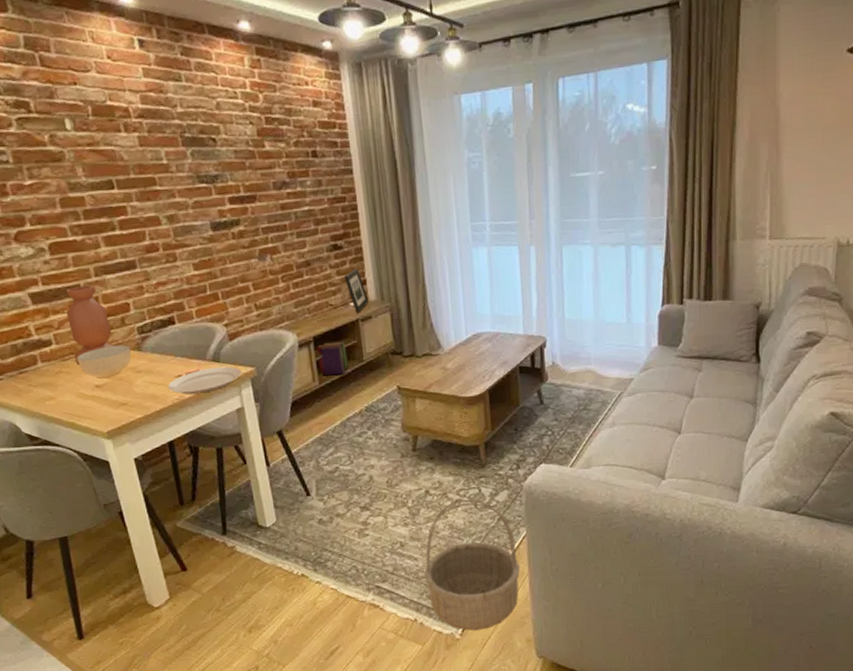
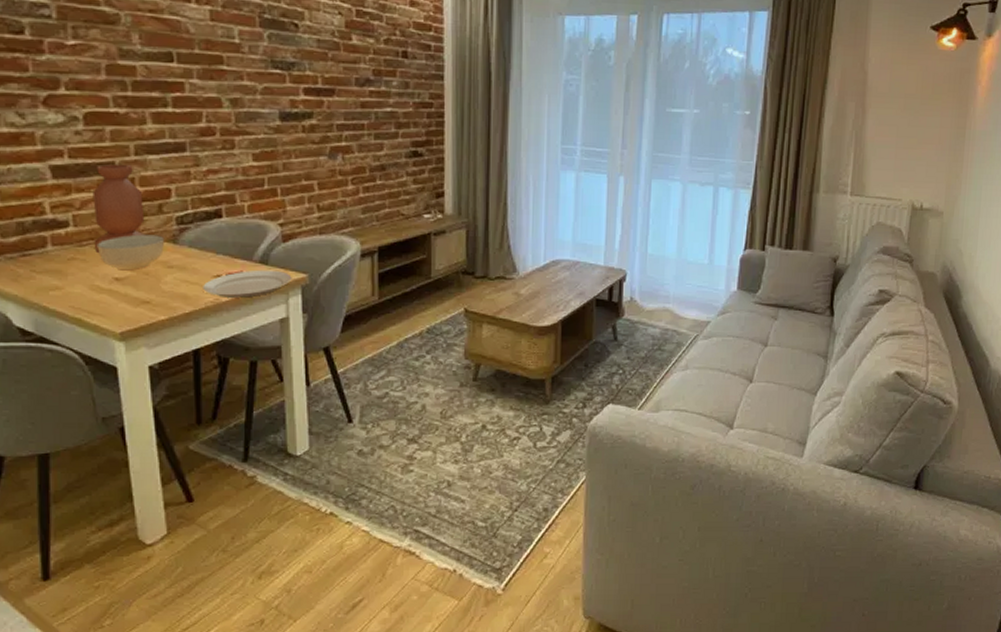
books: present [317,342,349,376] -> none [381,255,415,291]
picture frame: present [344,268,369,313] -> none [421,179,444,226]
basket: present [424,499,521,631] -> none [470,438,576,585]

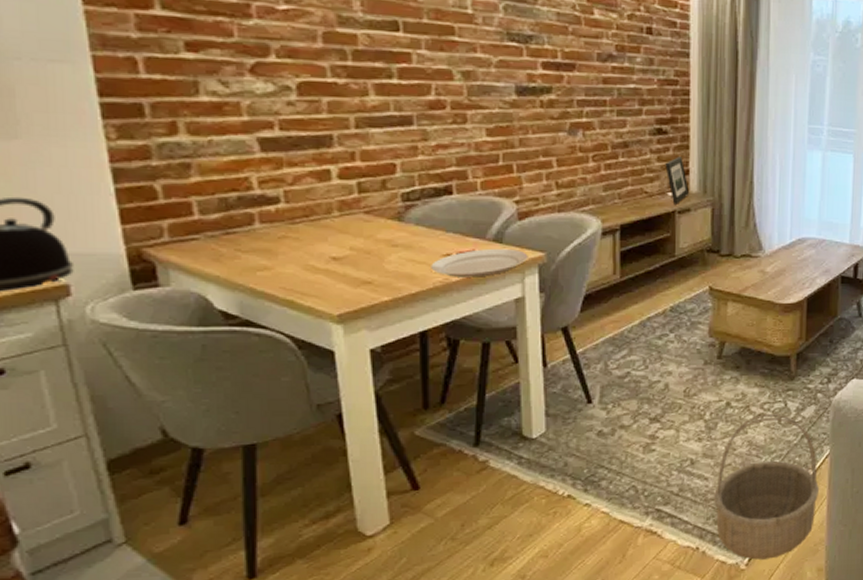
vase: present [92,163,147,252] -> none [307,137,368,230]
bowl: present [97,234,165,271] -> none [312,211,389,250]
picture frame: none [421,179,444,226] -> present [665,157,689,204]
basket: none [470,438,576,585] -> present [714,414,820,560]

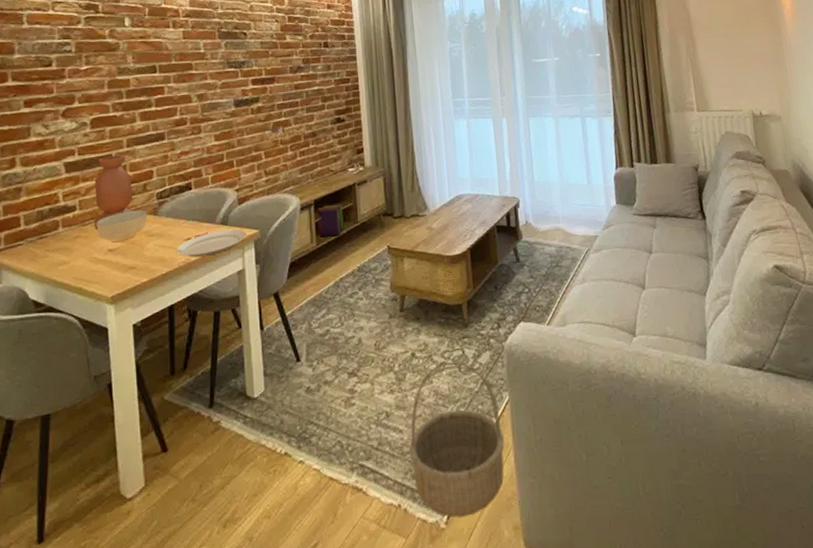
vase: none [307,137,368,230] -> present [94,154,134,229]
bowl: none [312,211,389,250] -> present [96,209,148,243]
books: none [623,233,658,270] -> present [317,205,345,237]
picture frame: present [665,157,689,204] -> none [345,138,365,178]

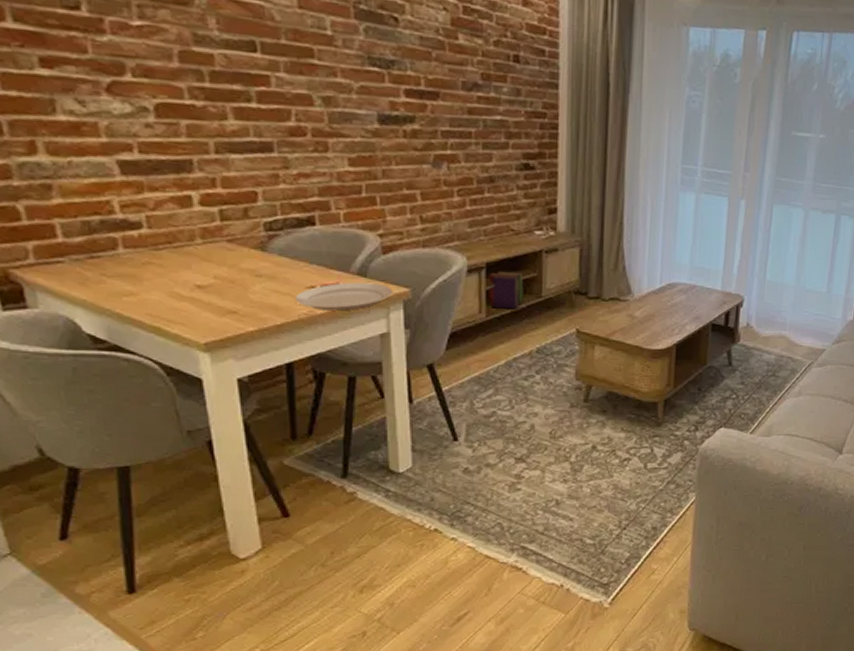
vase: present [94,154,134,229] -> none [168,161,231,257]
bowl: present [96,209,148,243] -> none [175,239,252,279]
basket: present [409,362,505,518] -> none [579,459,685,599]

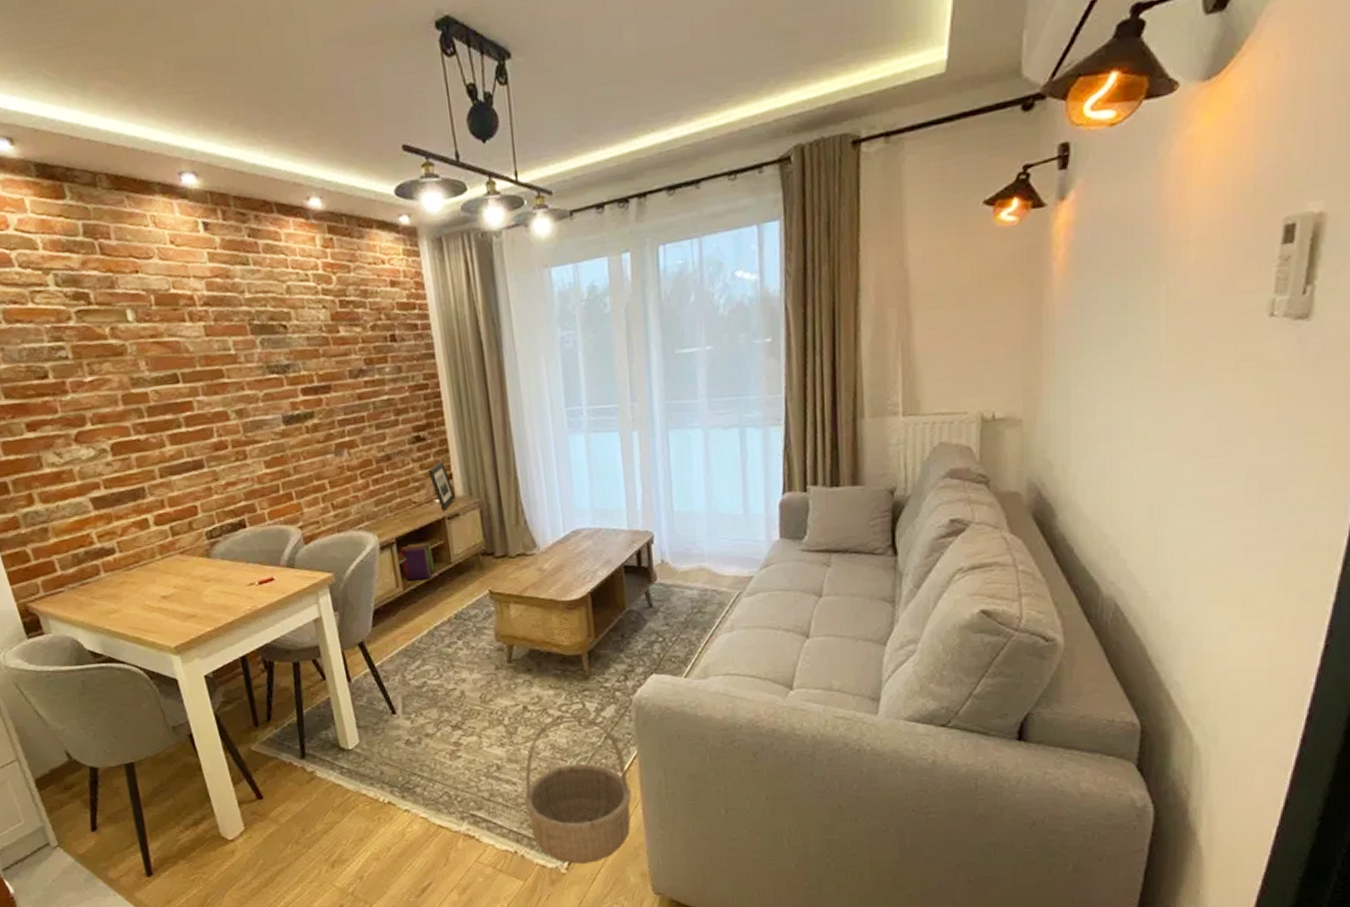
plate: present [295,282,393,311] -> none [239,572,319,604]
picture frame: none [532,194,557,244] -> present [428,461,456,511]
basket: none [579,459,685,599] -> present [524,715,632,864]

